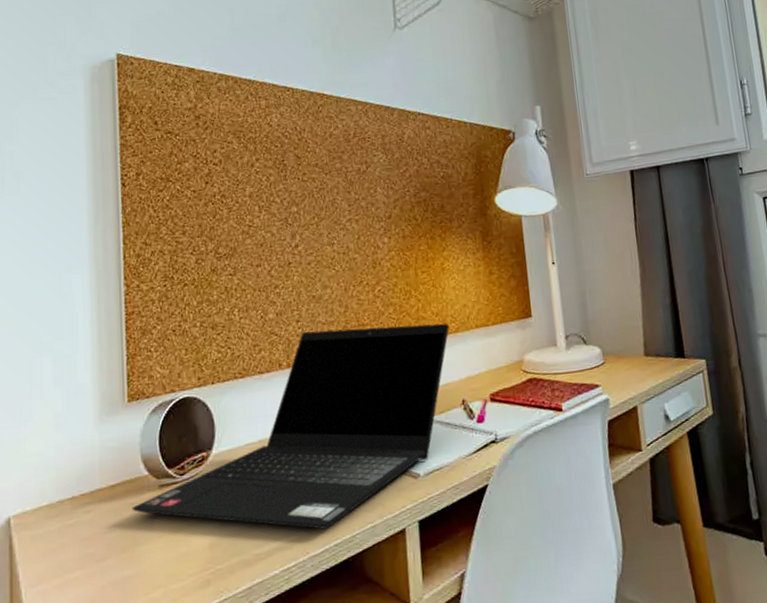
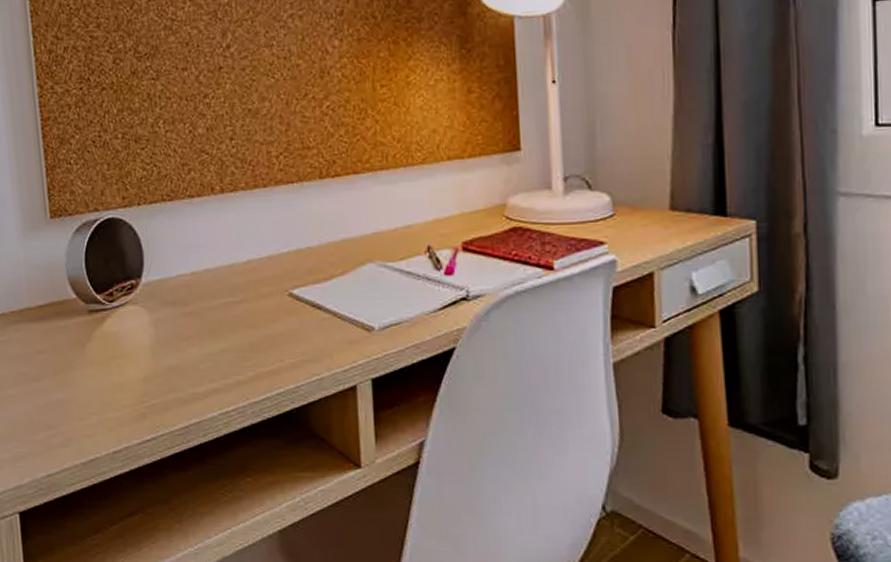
laptop computer: present [132,323,449,530] -> none [62,151,414,376]

